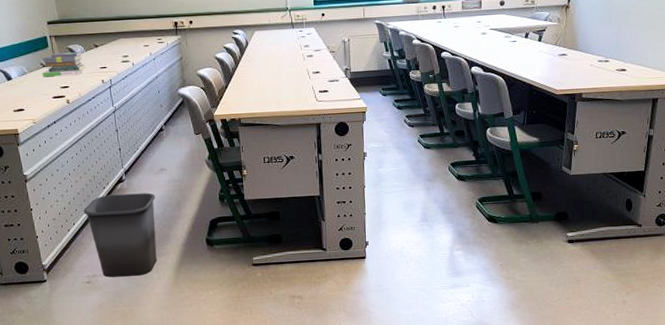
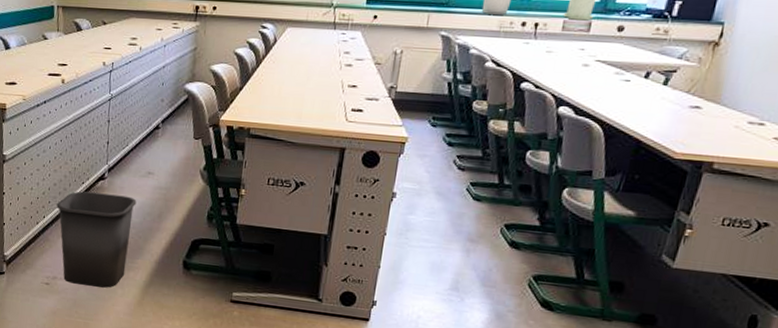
books: present [42,51,85,77] -> none [41,25,89,54]

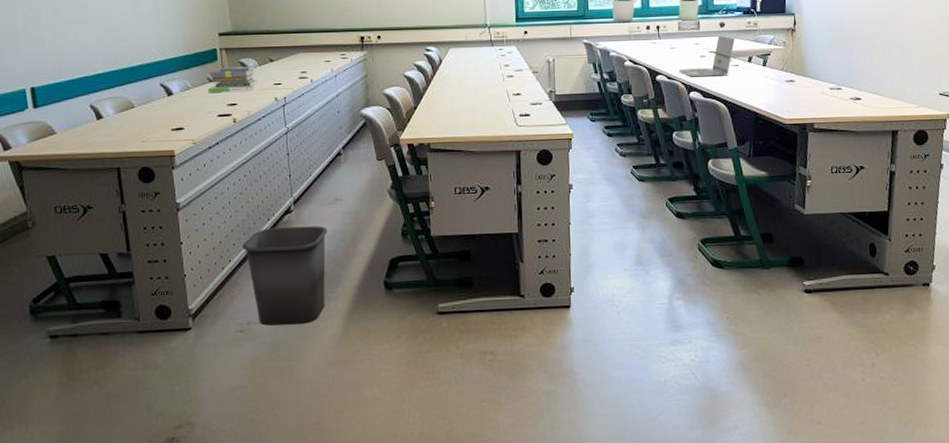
books: none [41,25,89,54] -> present [207,66,257,93]
laptop: none [550,42,633,92] -> present [678,35,735,77]

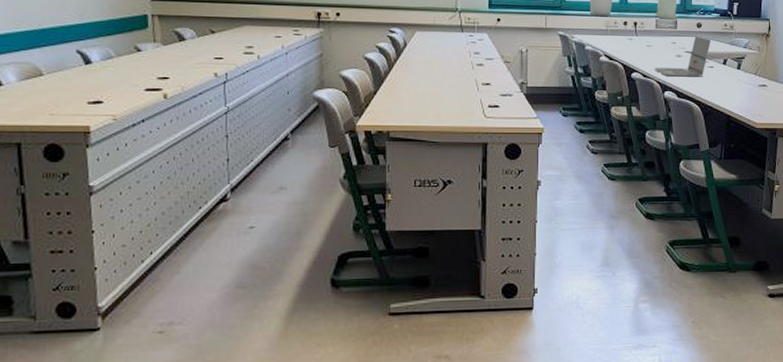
books: present [207,66,257,93] -> none [134,35,195,65]
waste bin: present [242,226,328,326] -> none [167,216,269,326]

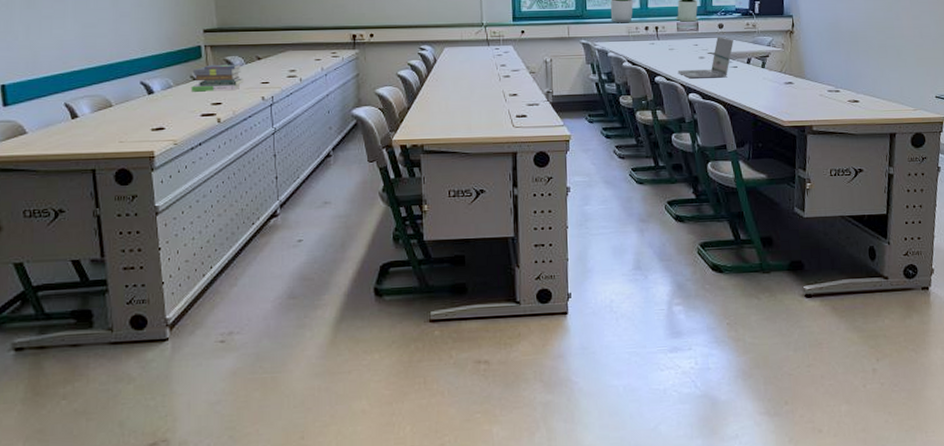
books: none [134,35,195,65] -> present [191,64,244,92]

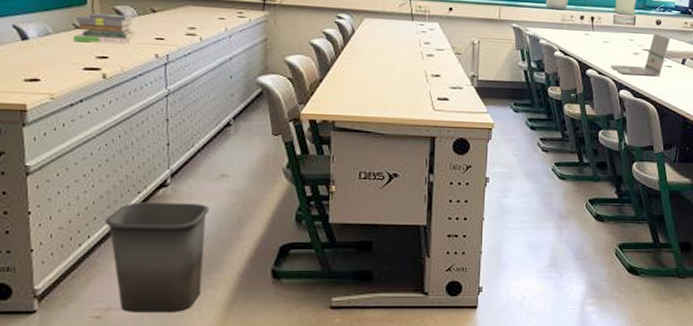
waste bin: none [225,230,316,336] -> present [105,202,210,312]

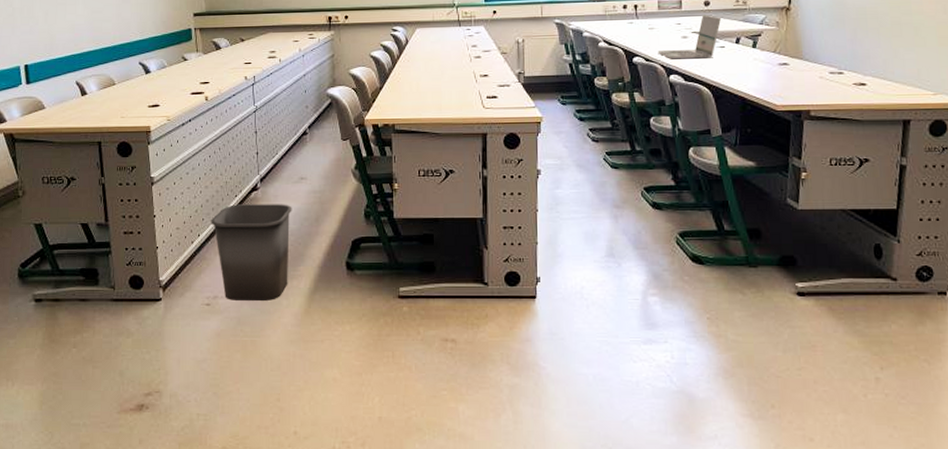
books: present [72,13,135,45] -> none [182,45,229,72]

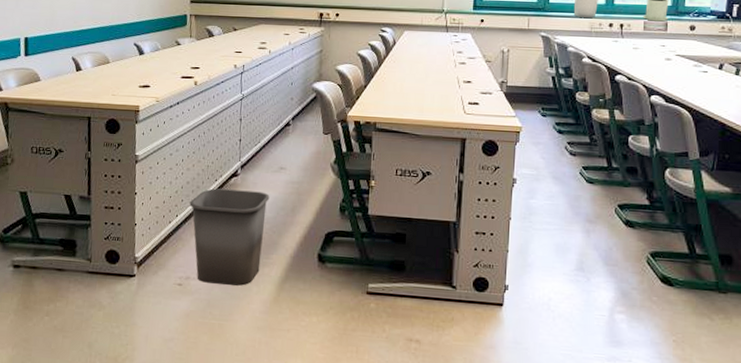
laptop: present [657,15,721,59] -> none [640,39,705,82]

